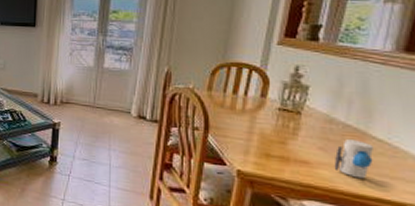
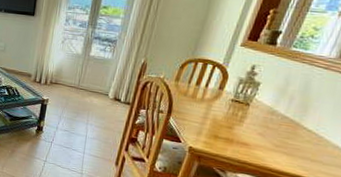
toy: present [334,139,375,179] -> none [267,128,304,160]

